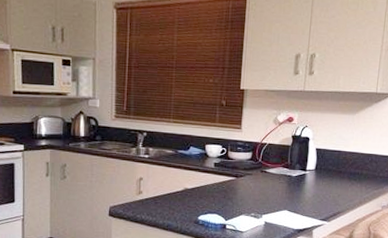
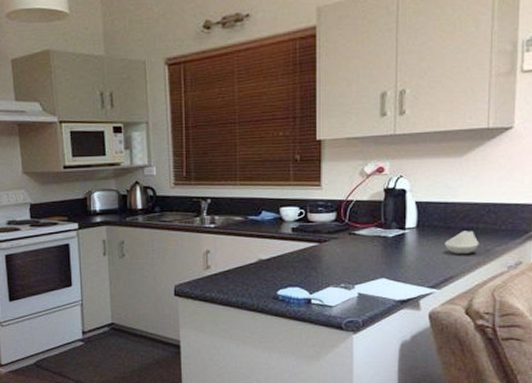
spoon rest: none [336,175,362,194] -> present [445,230,479,254]

